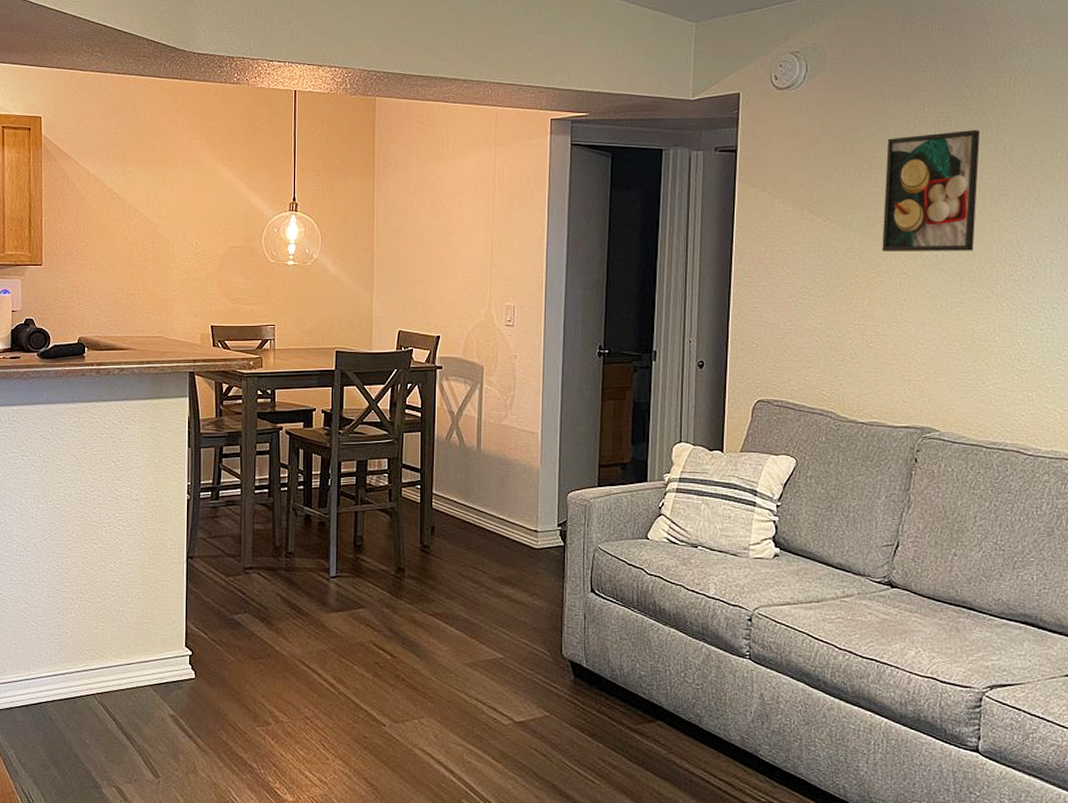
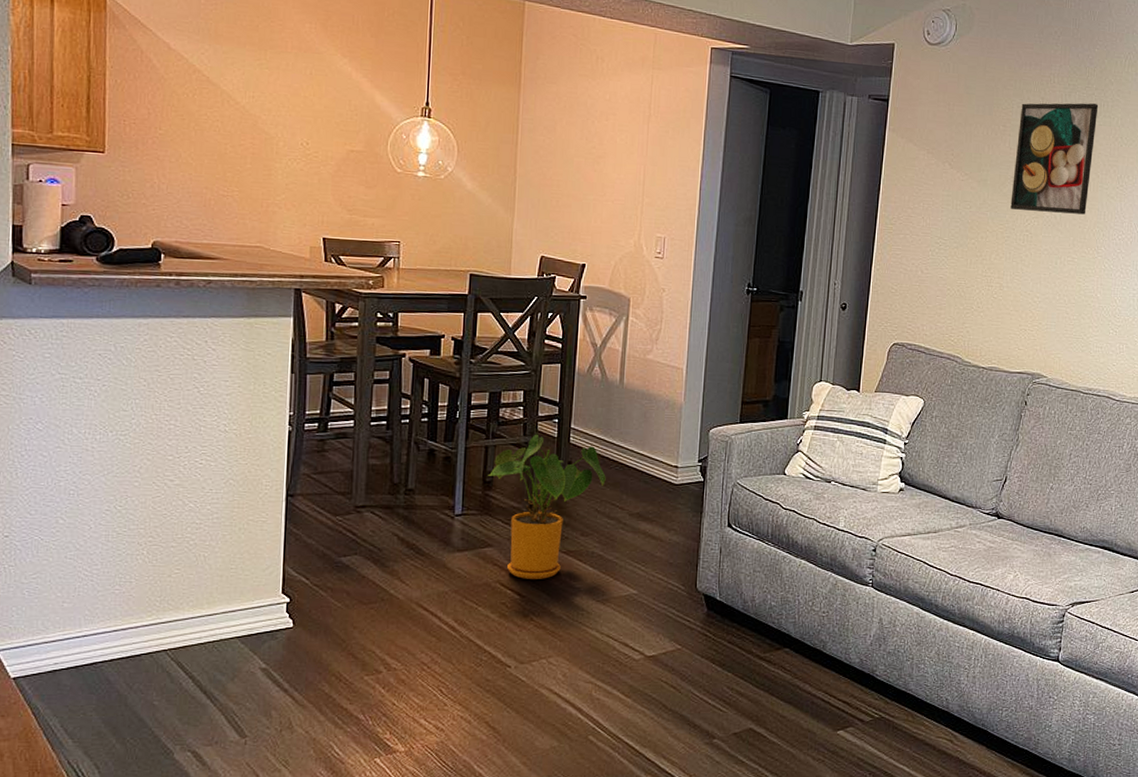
house plant: none [358,499,468,641] -> present [488,434,606,579]

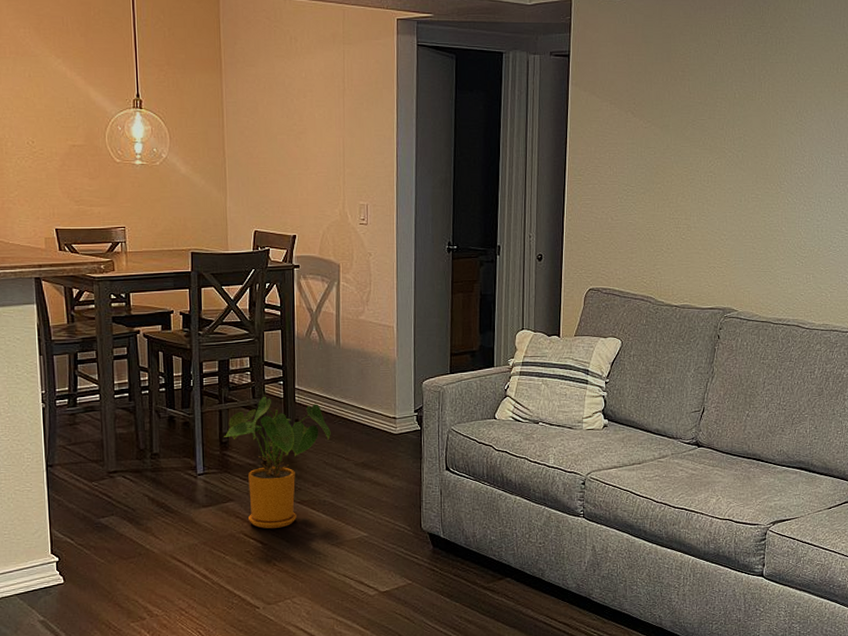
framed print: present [1010,103,1099,215] -> none [693,42,774,152]

